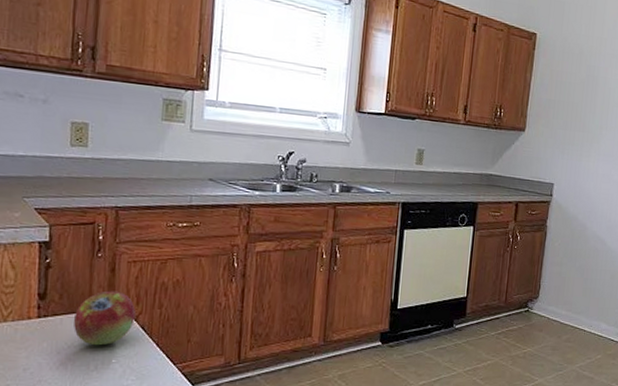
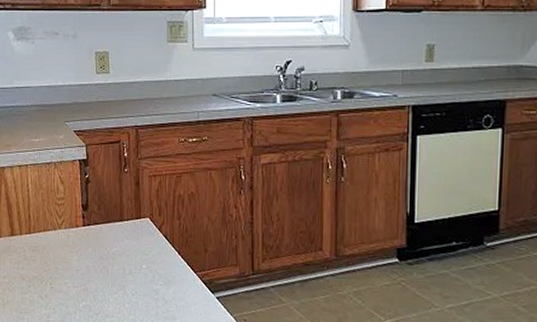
fruit: present [74,290,136,346] -> none [111,202,158,252]

